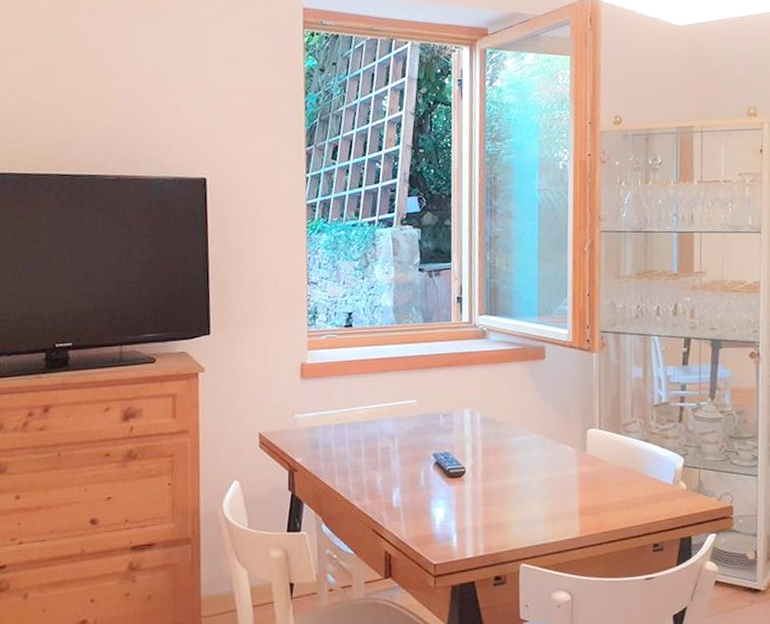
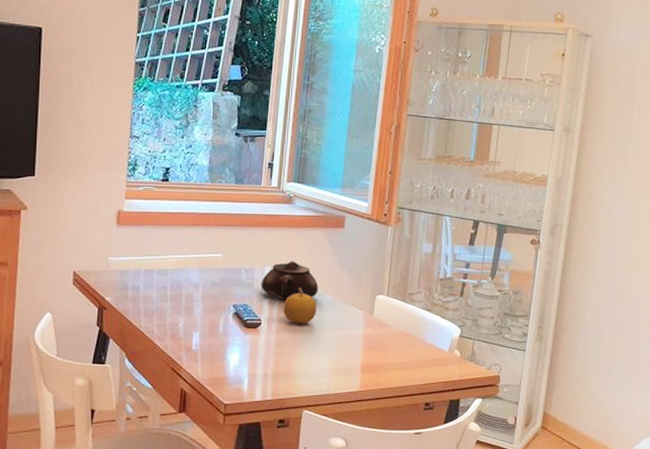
teapot: none [461,400,524,445] -> present [260,261,319,301]
fruit: none [487,429,524,469] -> present [283,288,317,324]

